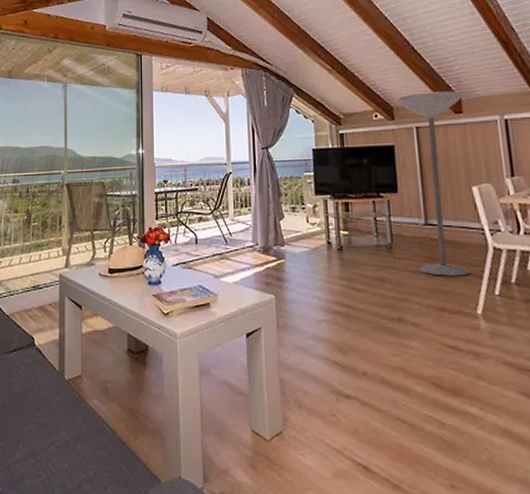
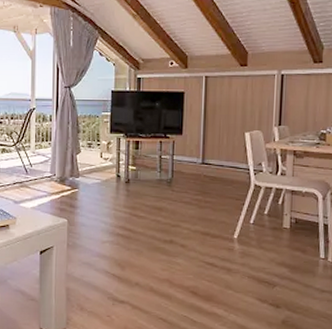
floor lamp: present [396,90,472,276] -> none [191,44,252,208]

